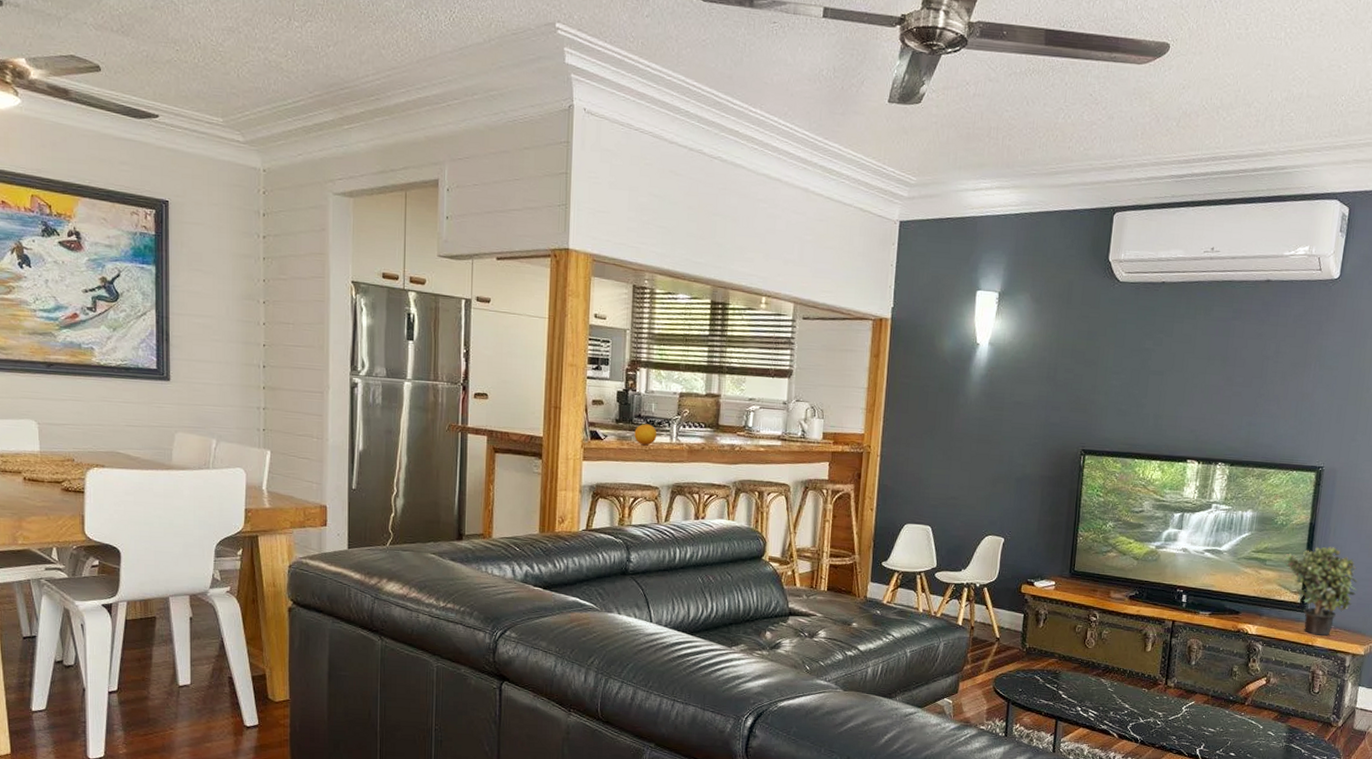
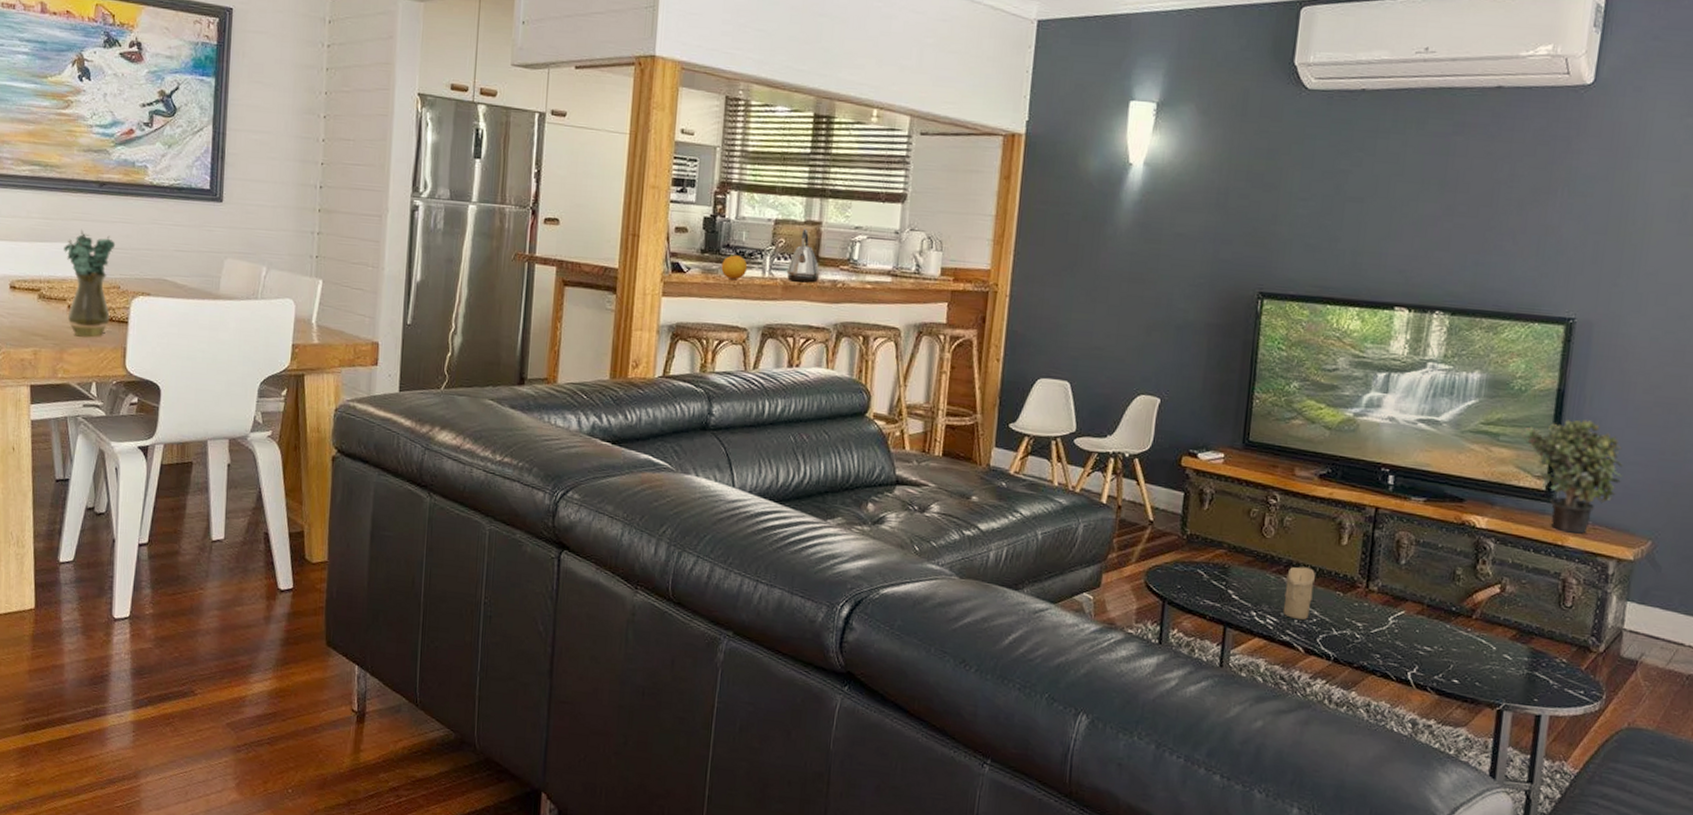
vase: none [15,406,67,507] -> present [64,229,116,338]
kettle: none [691,400,721,448] -> present [786,229,821,284]
candle: none [1101,670,1126,713] -> present [1282,566,1315,621]

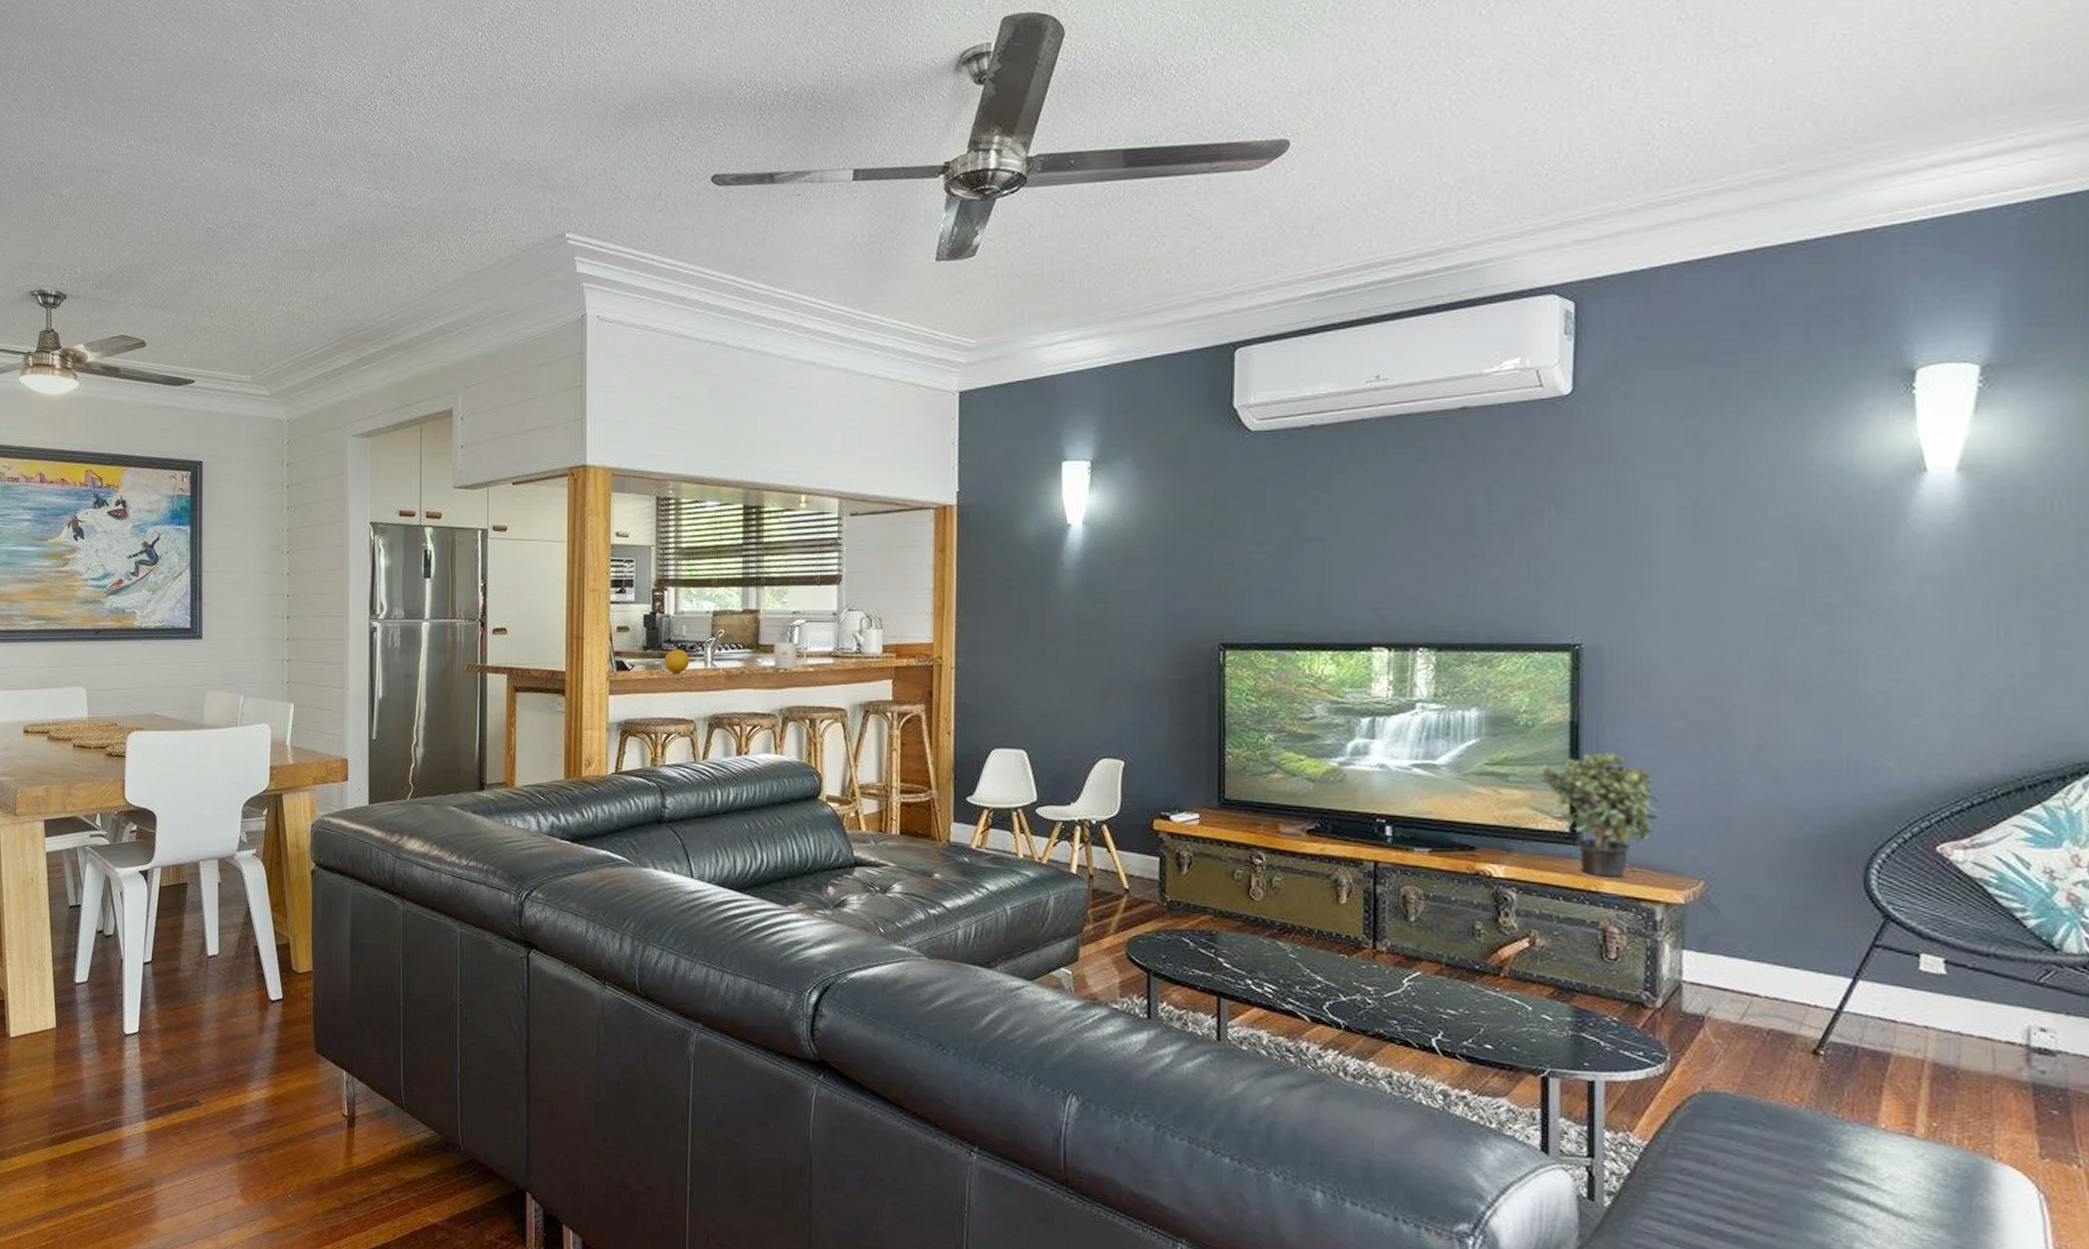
vase: present [64,229,116,338] -> none [68,674,112,773]
kettle: present [786,229,821,284] -> none [728,618,763,672]
mug: none [832,256,866,285] -> present [774,642,806,670]
candle: present [1282,566,1315,621] -> none [1281,929,1314,987]

